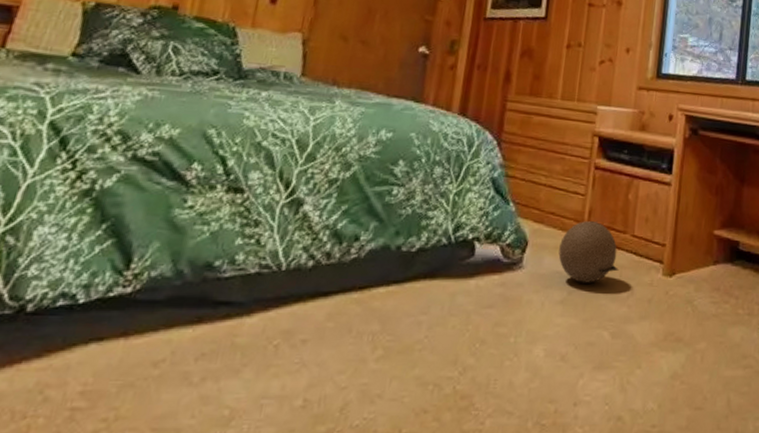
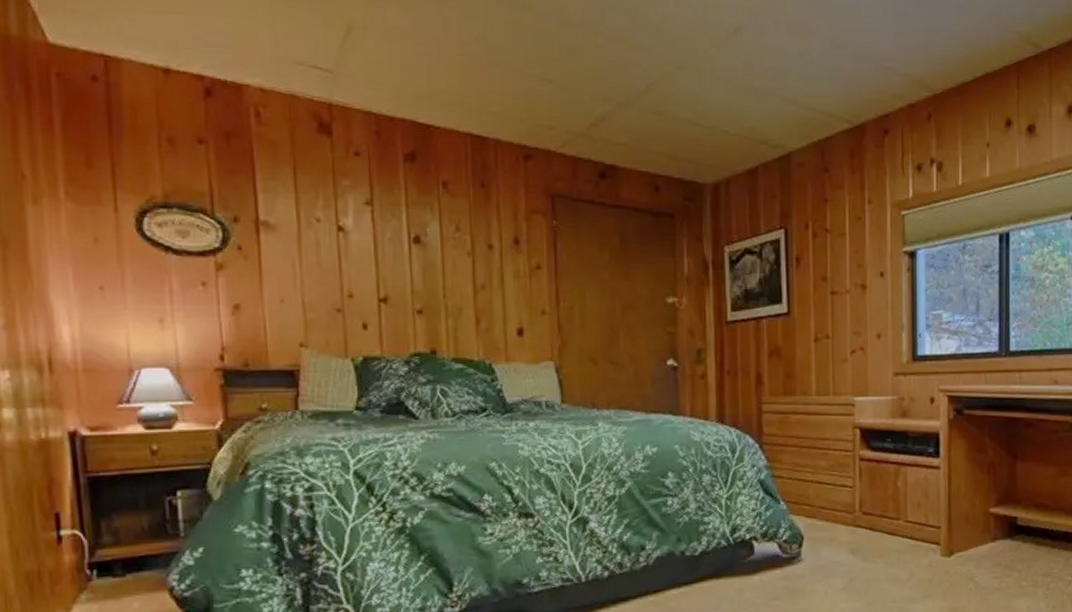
ball: present [558,221,619,283] -> none [835,511,896,570]

